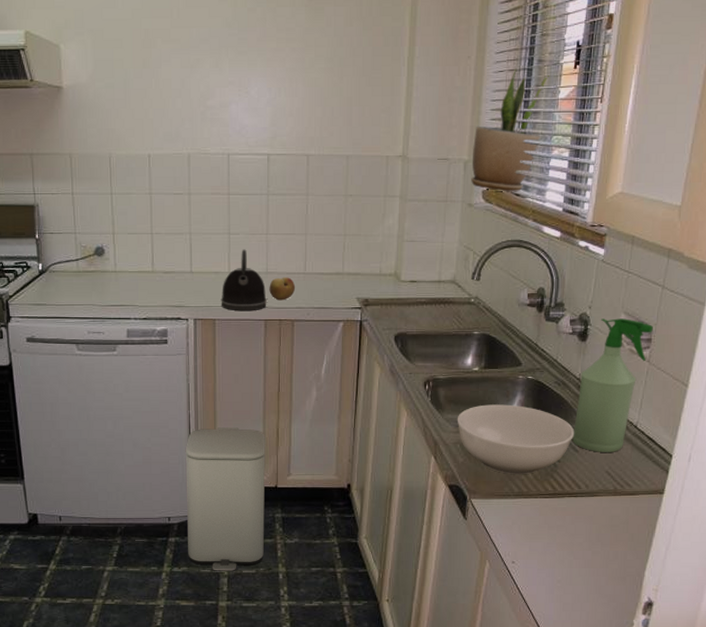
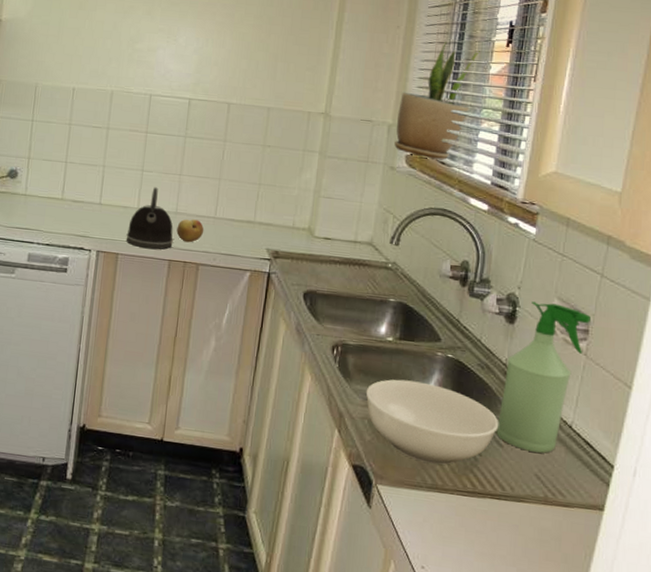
pedal bin: present [185,427,266,572] -> none [58,365,157,530]

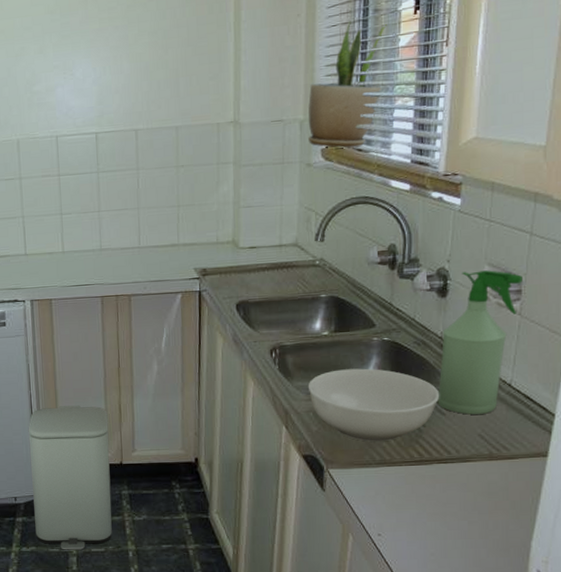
pedal bin: none [58,365,157,530] -> present [28,405,112,551]
kettle: present [126,187,173,250] -> none [56,228,102,290]
fruit: present [176,219,204,243] -> none [104,252,131,277]

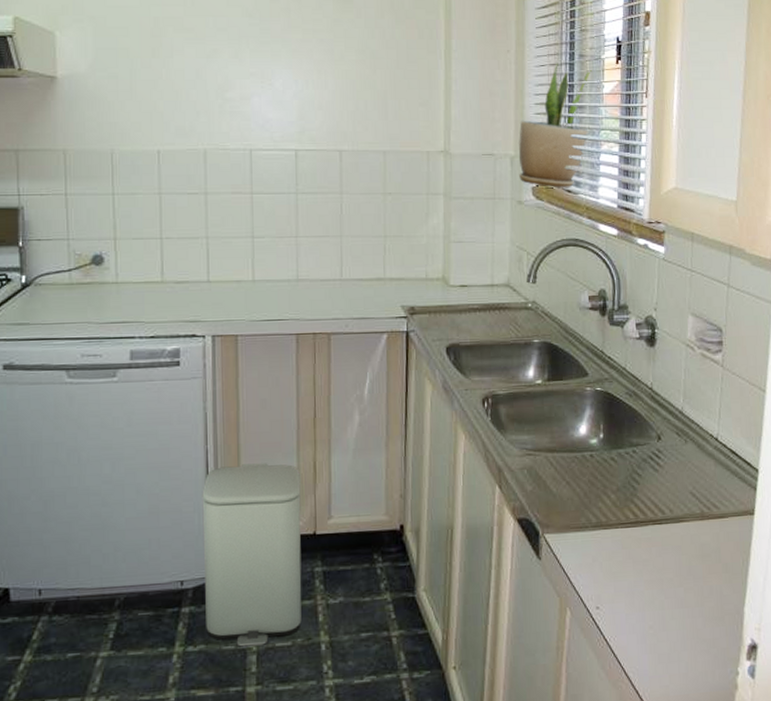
bowl: present [308,368,440,442] -> none [521,420,652,502]
spray bottle: present [437,270,522,415] -> none [650,320,723,471]

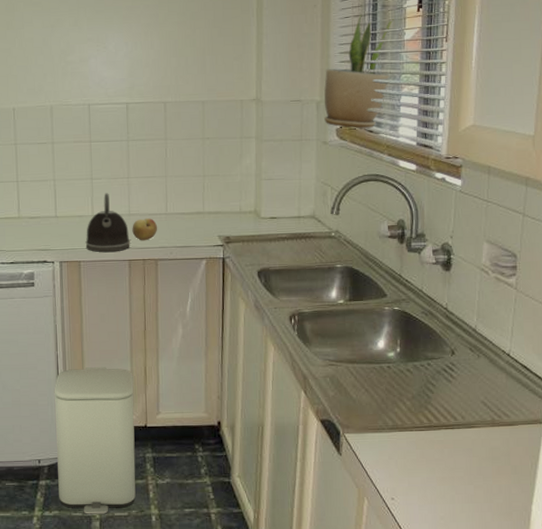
kettle: none [244,254,298,325] -> present [85,193,130,253]
fruit: none [300,284,331,312] -> present [132,218,158,241]

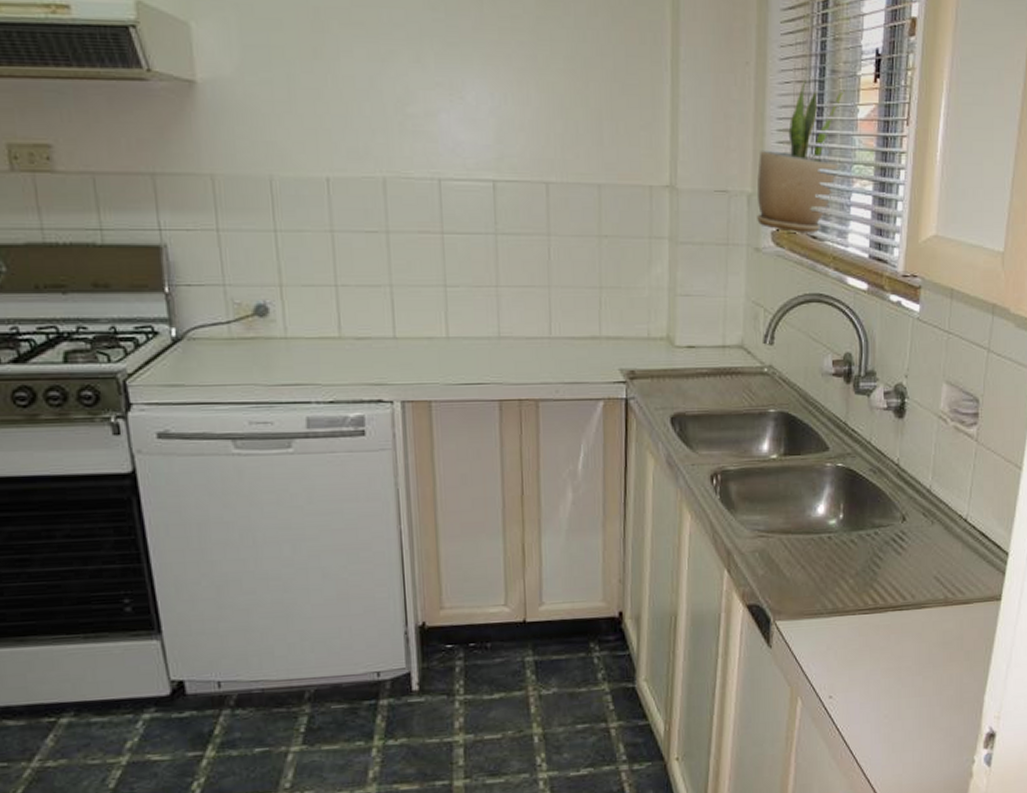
pedal bin: present [54,367,136,515] -> none [397,545,512,741]
kettle: present [85,193,130,253] -> none [437,306,501,390]
fruit: present [132,218,158,241] -> none [503,343,539,375]

